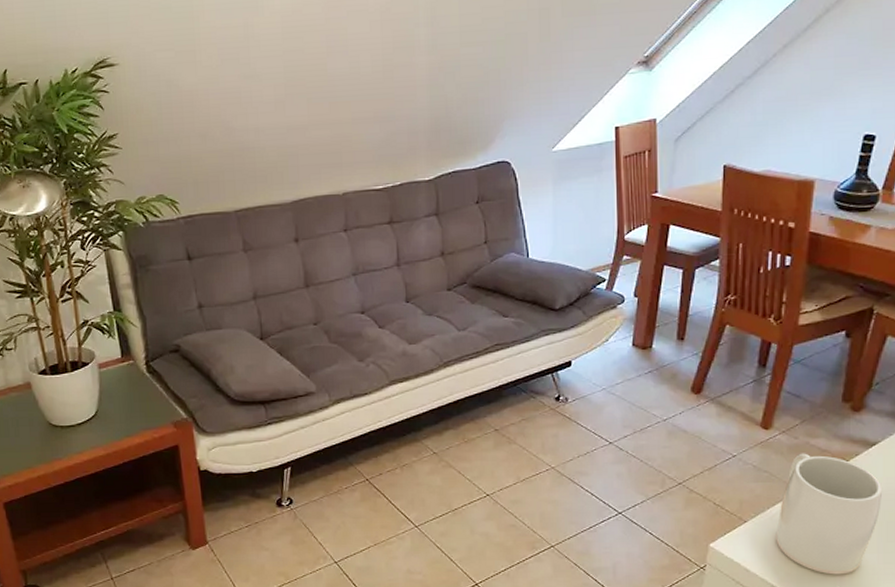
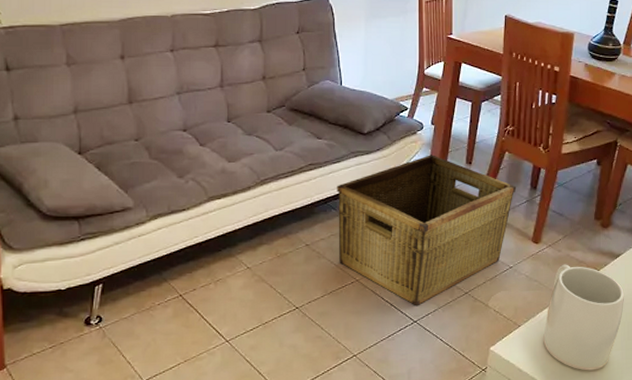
hamper: none [527,330,741,497] -> present [337,155,517,306]

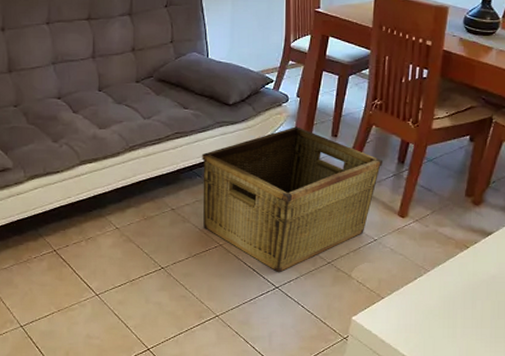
mug: present [543,264,624,371] -> none [407,239,495,347]

